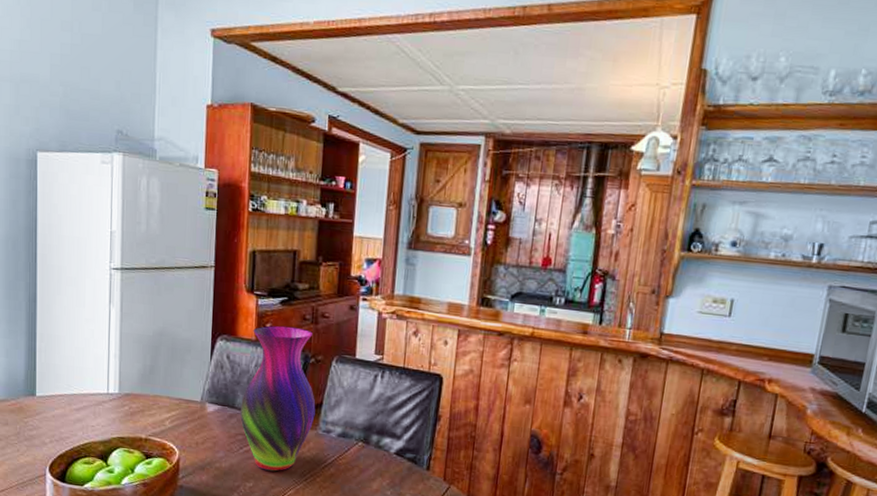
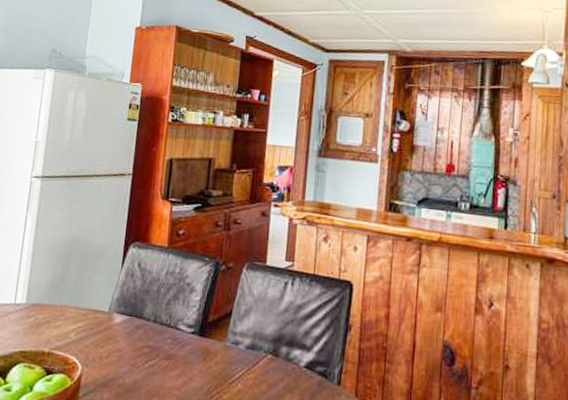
vase: present [239,325,316,472] -> none [147,232,225,388]

